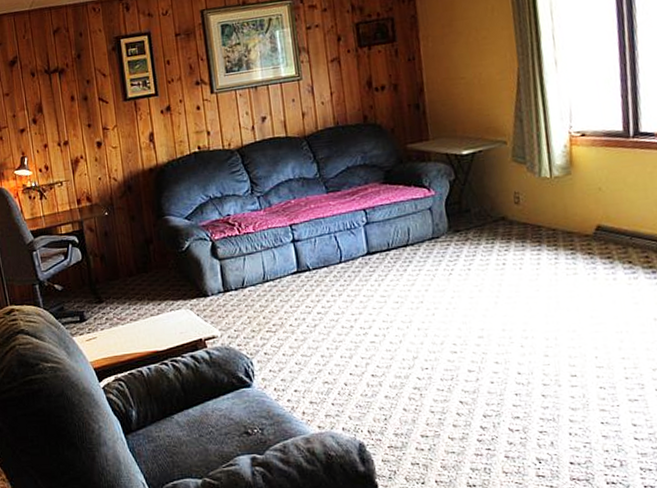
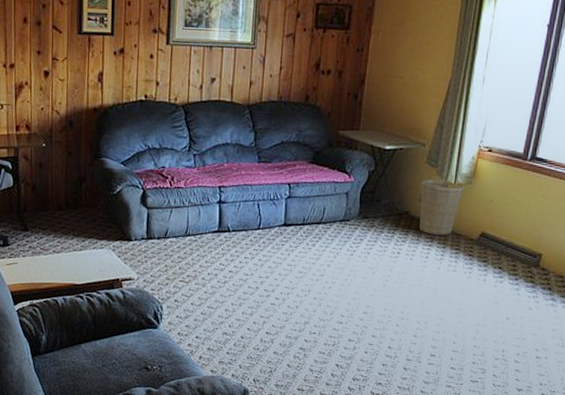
basket: none [511,173,564,238] -> present [419,175,464,236]

